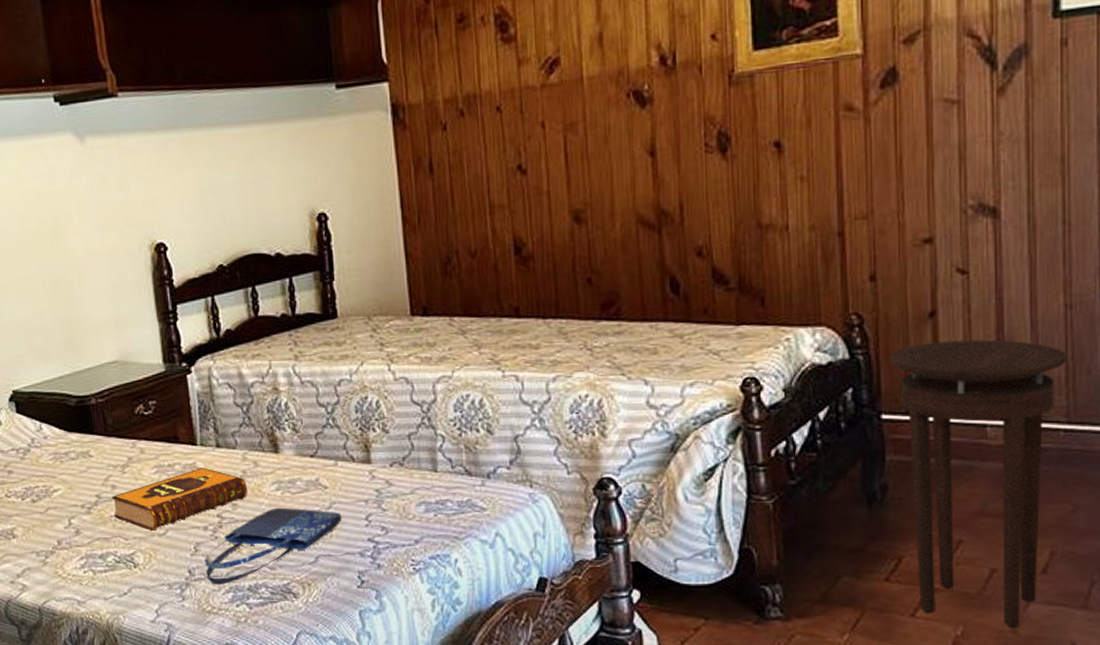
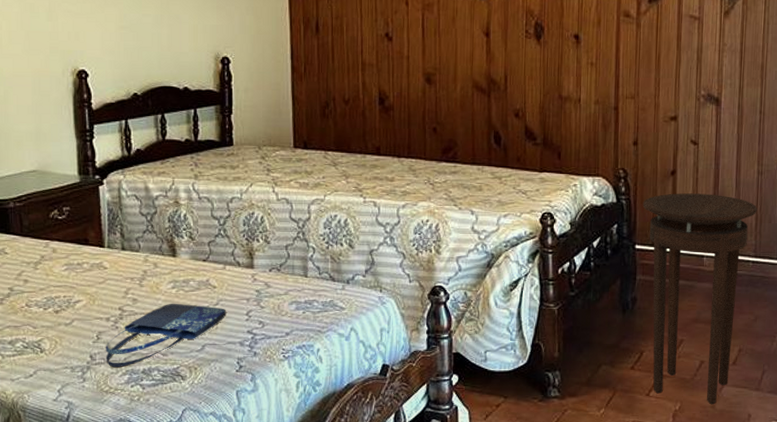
hardback book: present [111,467,248,531] -> none [23,267,148,321]

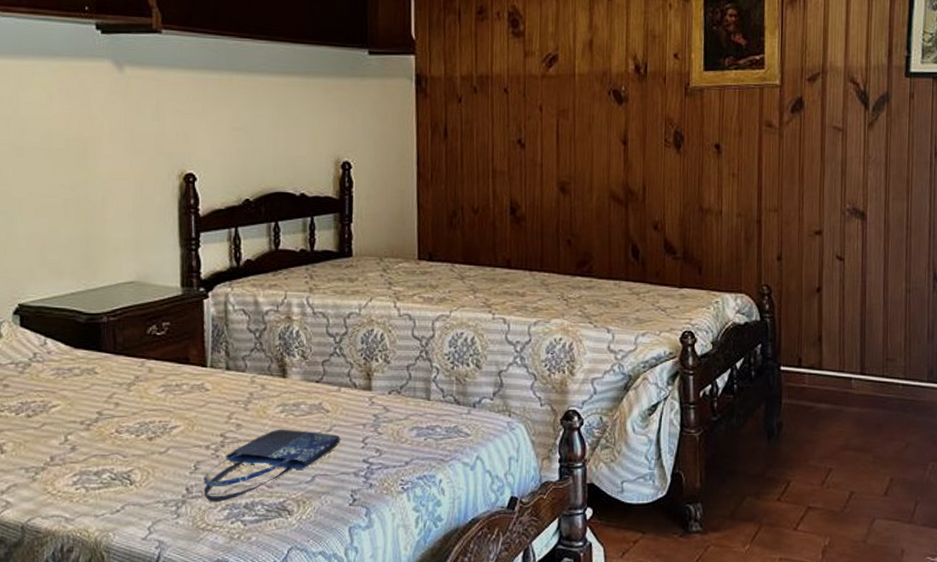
stool: present [642,193,758,404] -> none [787,311,906,538]

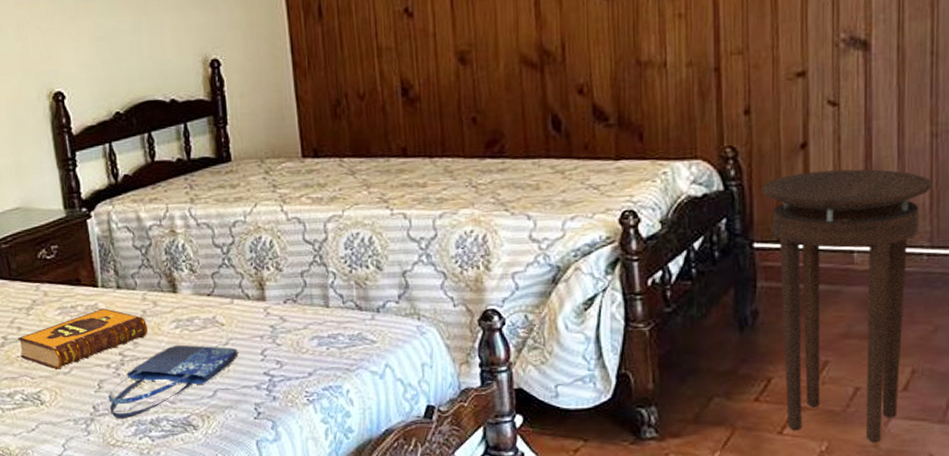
hardback book: none [113,388,254,449] -> present [17,308,149,370]
stool: none [787,311,906,538] -> present [761,169,933,442]

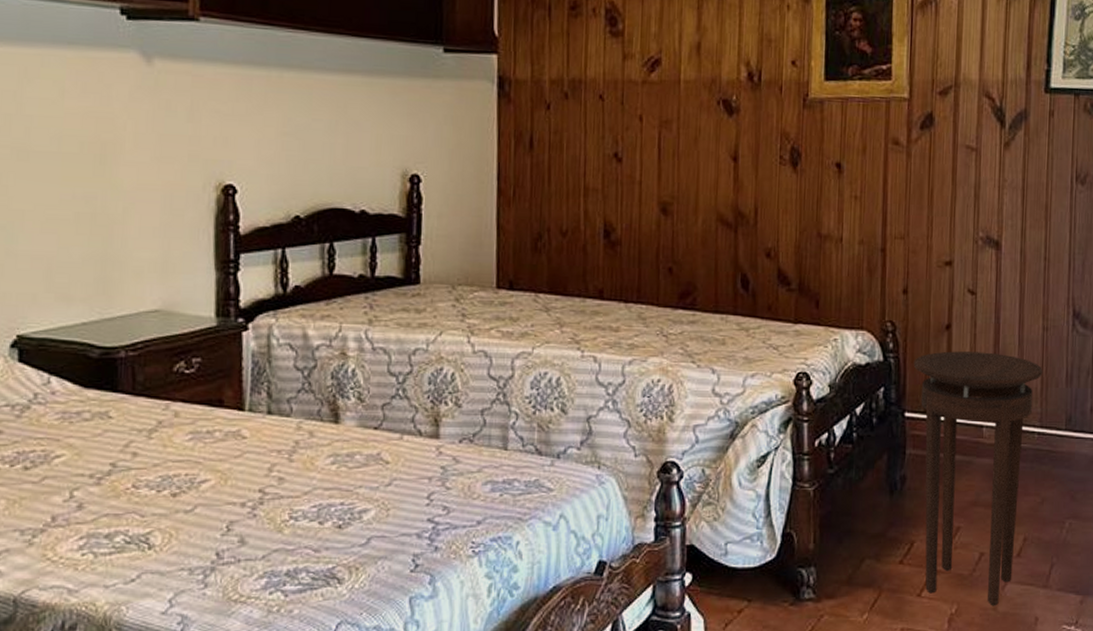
hardback book: present [17,308,149,370] -> none [130,436,299,507]
shopping bag: present [108,344,238,419] -> none [237,483,402,569]

